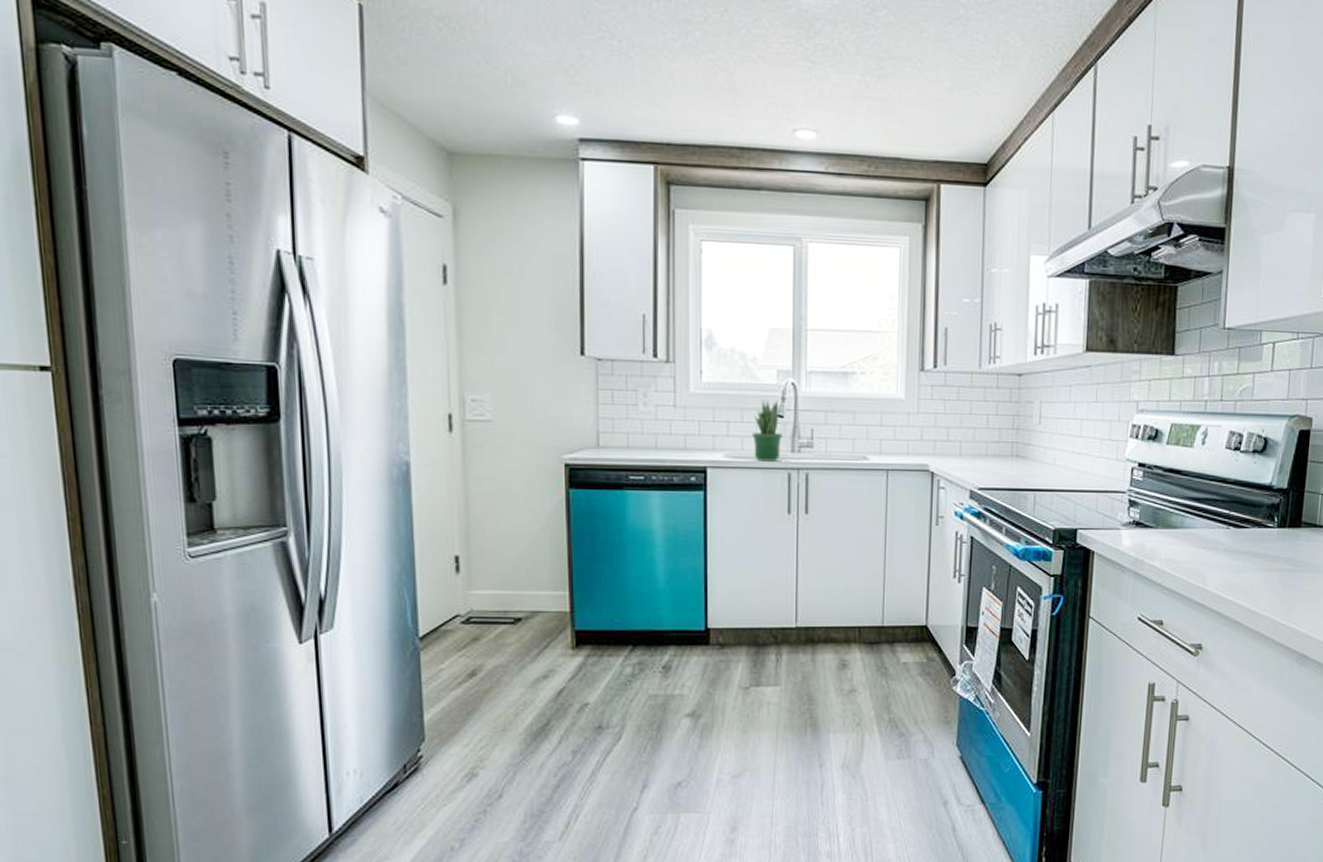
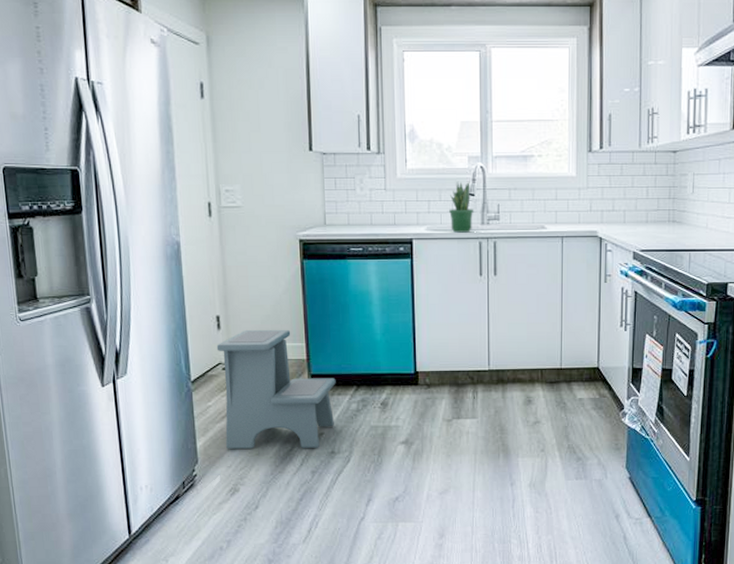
step stool: none [454,573,607,723] -> present [216,329,336,449]

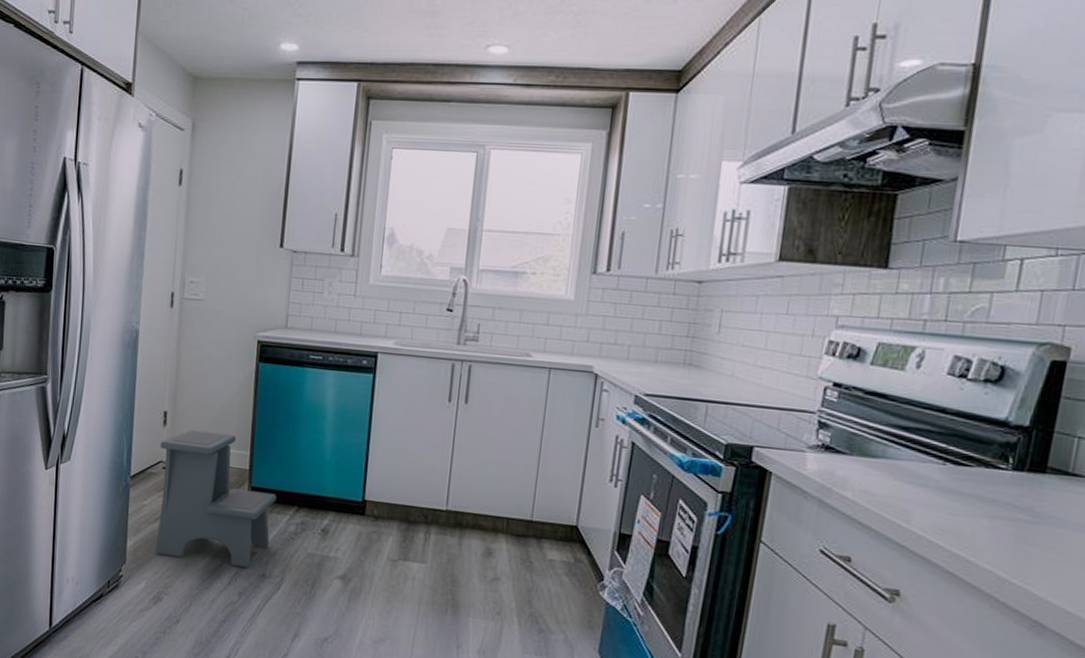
planter: present [449,181,474,233] -> none [422,293,451,352]

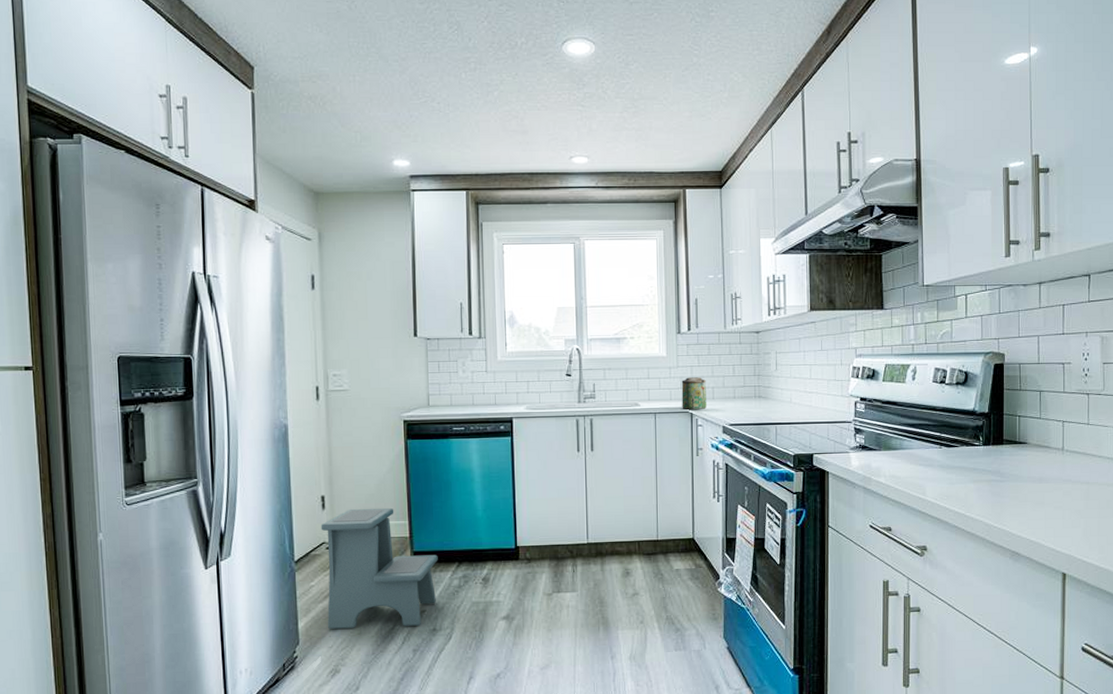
canister: none [585,329,621,372] -> present [681,377,708,411]

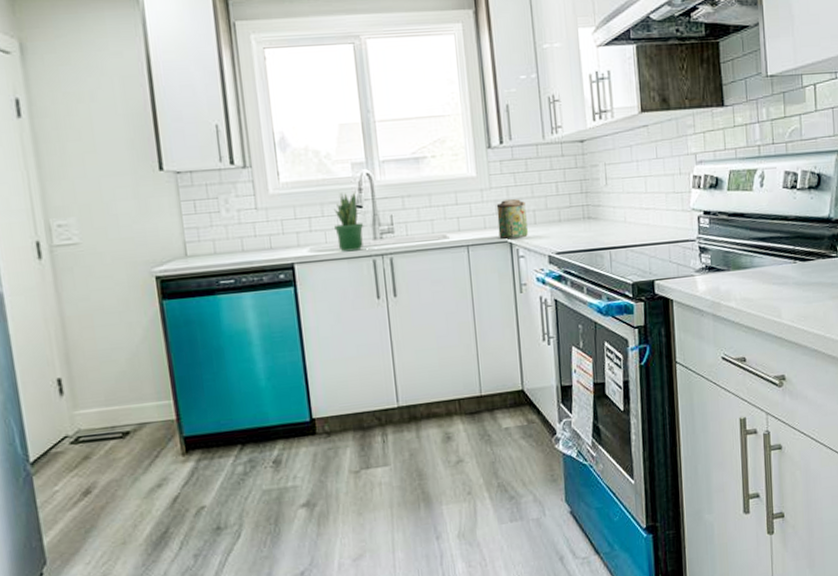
step stool: present [320,507,438,629] -> none [60,385,217,542]
planter: none [547,362,571,411] -> present [334,191,364,252]

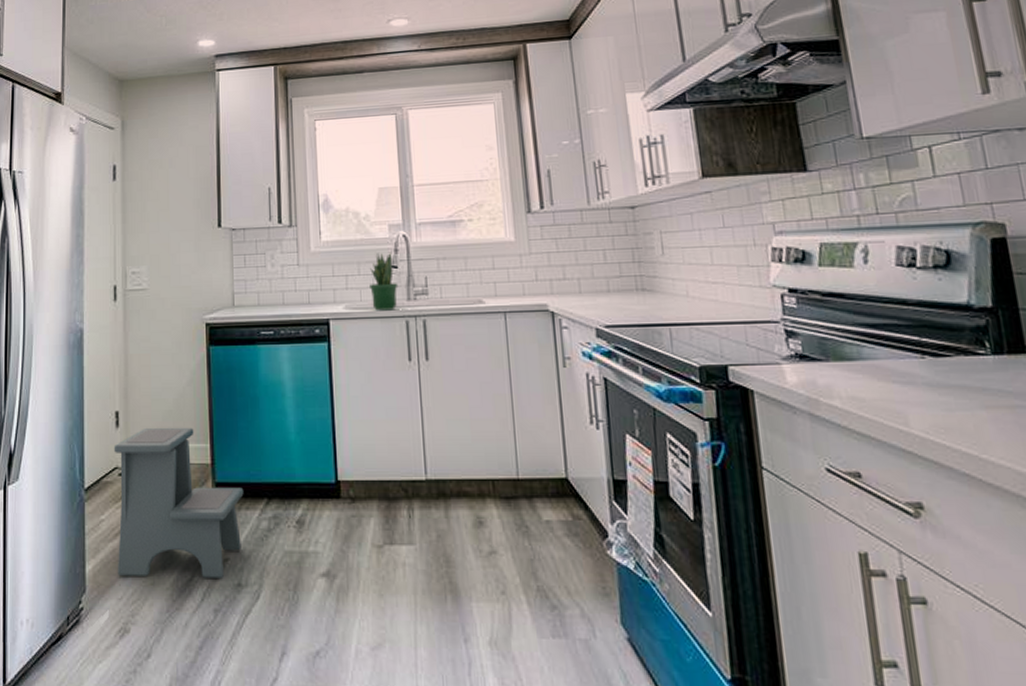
step stool: none [60,385,217,542] -> present [113,427,244,578]
canister: present [496,199,529,240] -> none [536,266,573,309]

